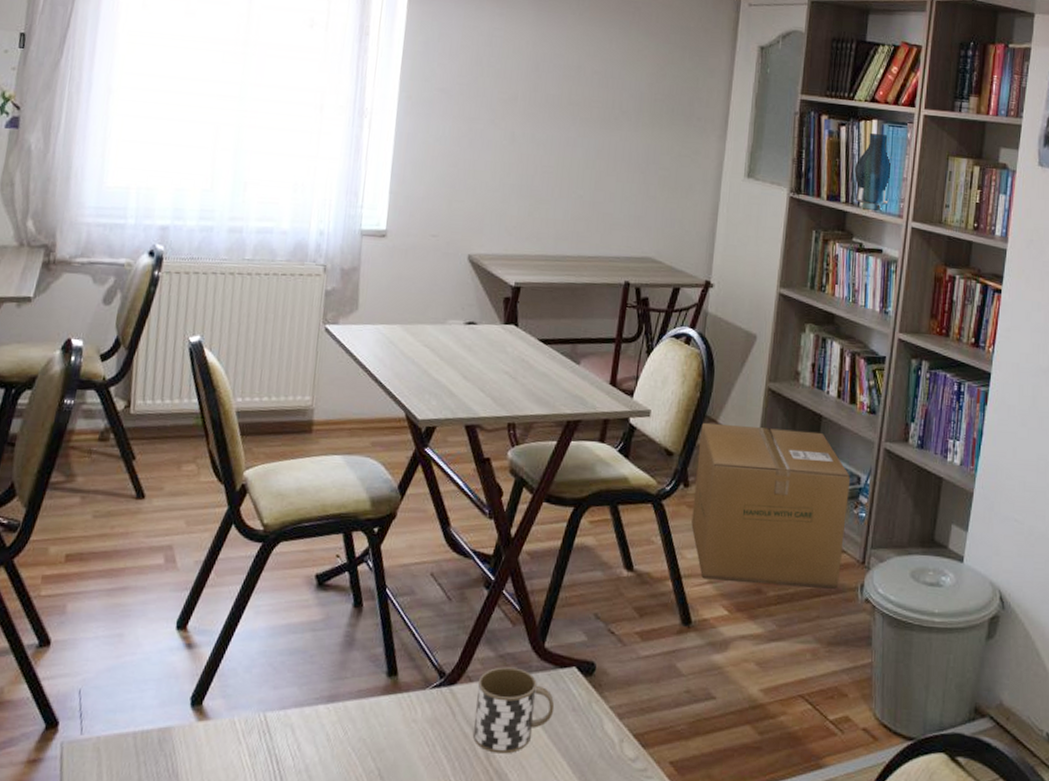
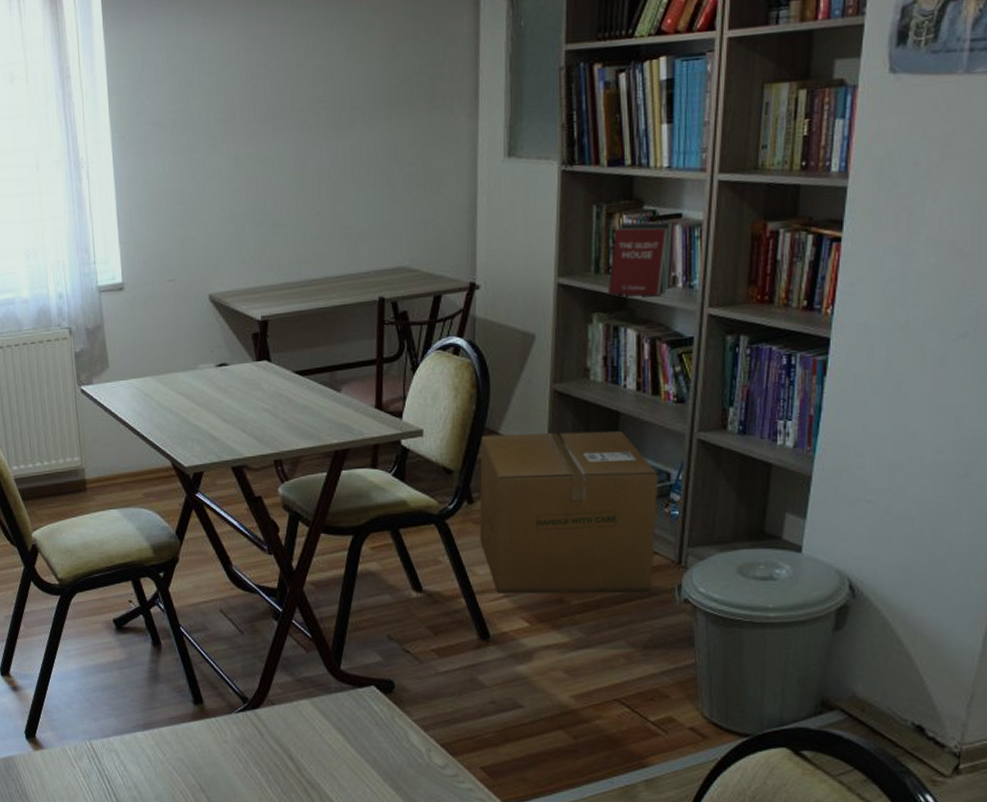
cup: present [472,667,555,754] -> none [280,690,358,766]
books: none [820,249,881,317] -> present [608,220,681,297]
vase: present [854,133,892,211] -> none [640,73,688,169]

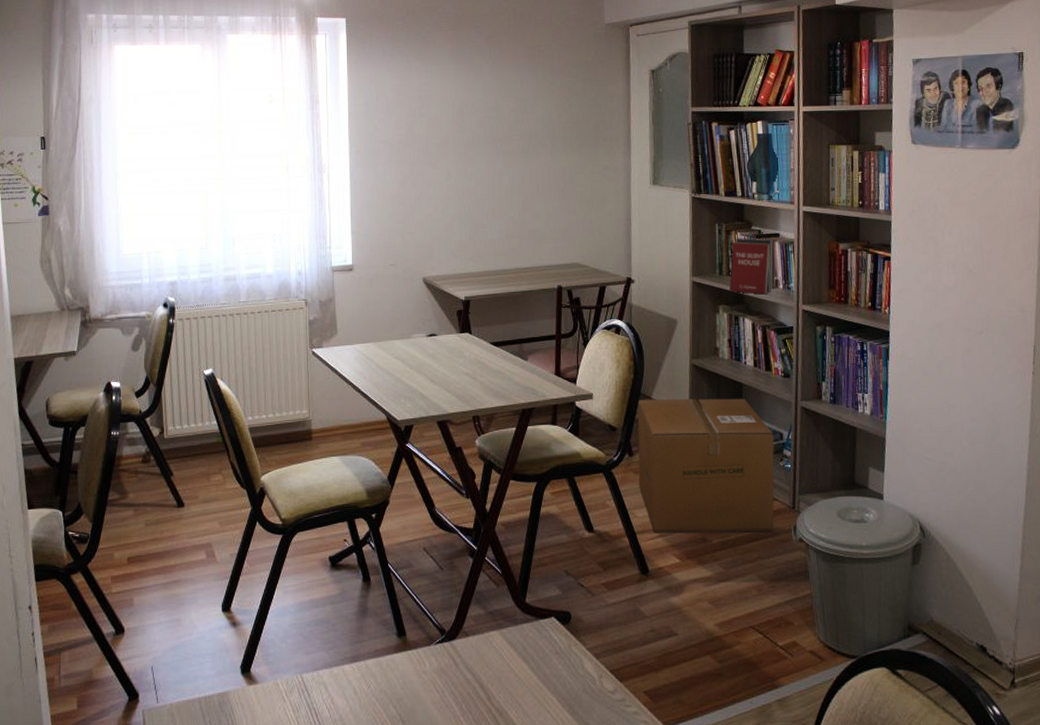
vase: none [640,73,688,169] -> present [746,133,780,200]

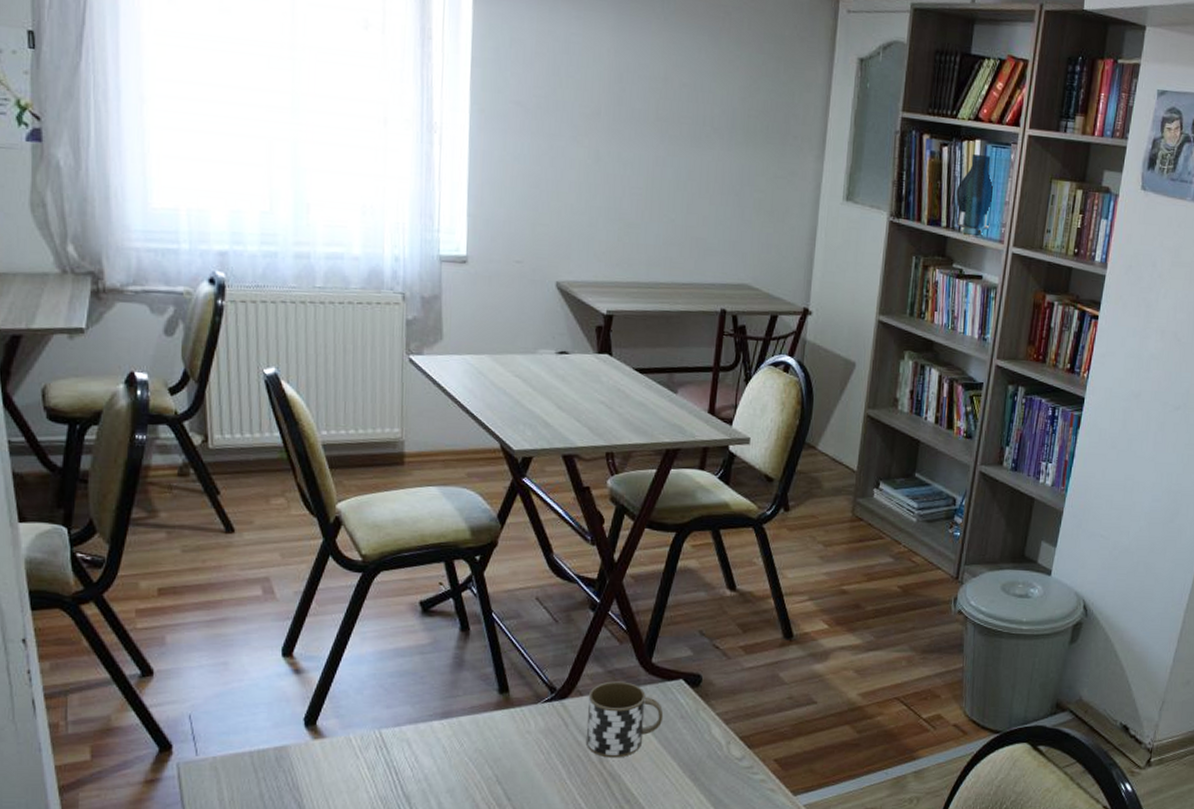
cup: none [473,621,540,695] -> present [585,681,664,758]
box: present [638,398,774,533] -> none [792,449,947,602]
books: present [729,238,781,295] -> none [919,276,981,344]

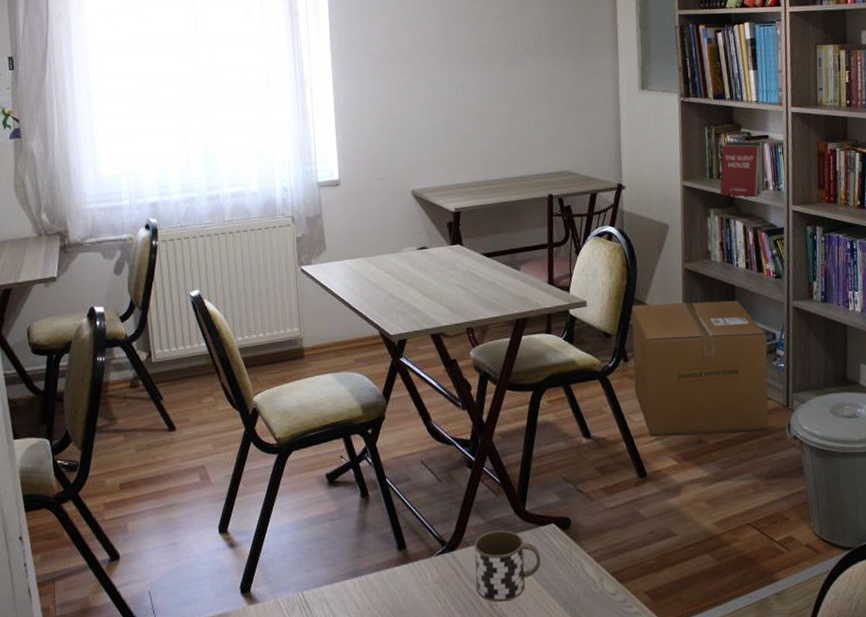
box: none [792,449,947,602] -> present [631,300,769,437]
books: none [919,276,981,344] -> present [720,140,771,197]
vase: present [956,154,995,236] -> none [734,34,768,102]

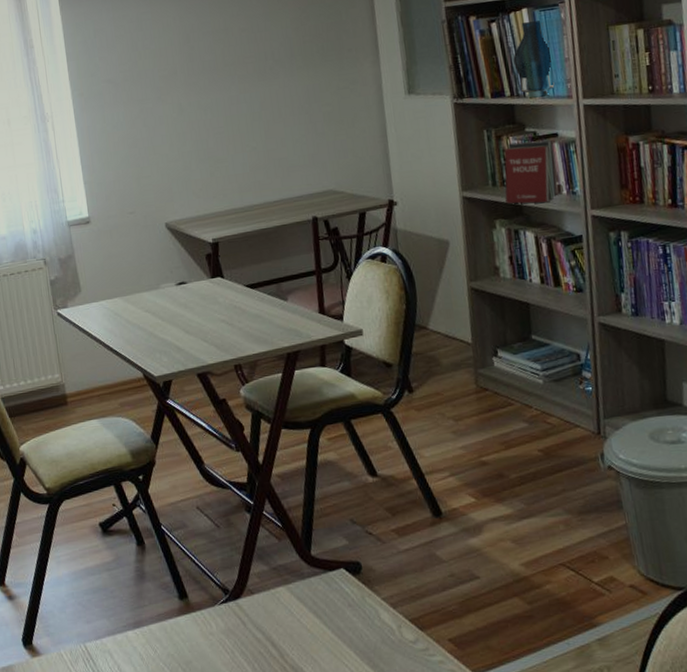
cup: present [474,530,541,602] -> none [258,576,333,652]
box: present [631,300,769,437] -> none [413,319,579,473]
vase: none [734,34,768,102] -> present [513,21,555,98]

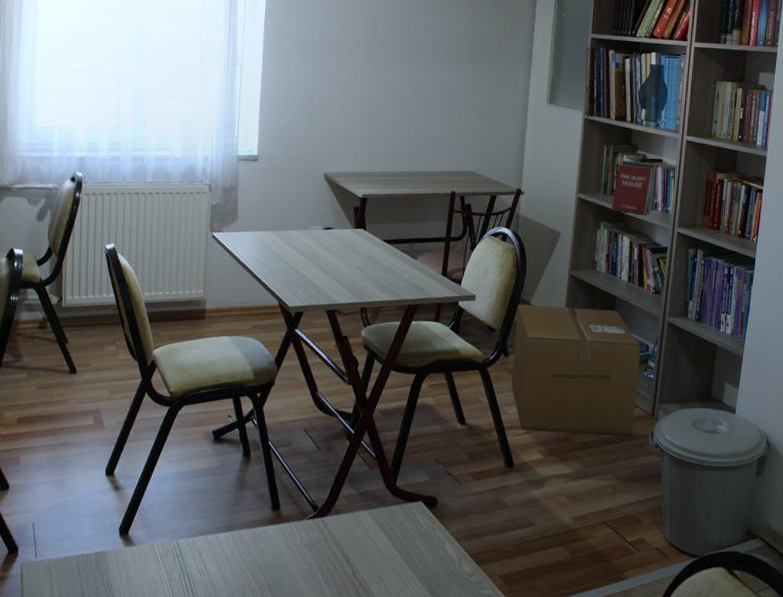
box: none [413,319,579,473] -> present [511,304,641,437]

